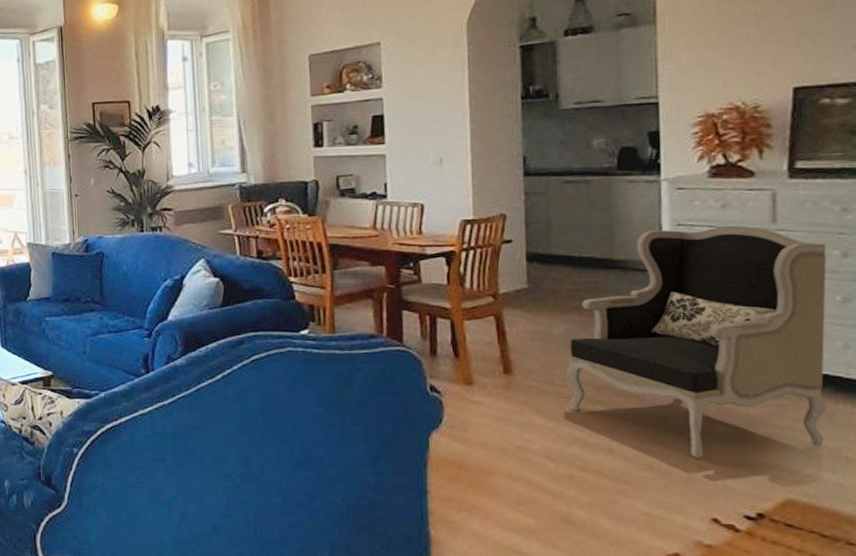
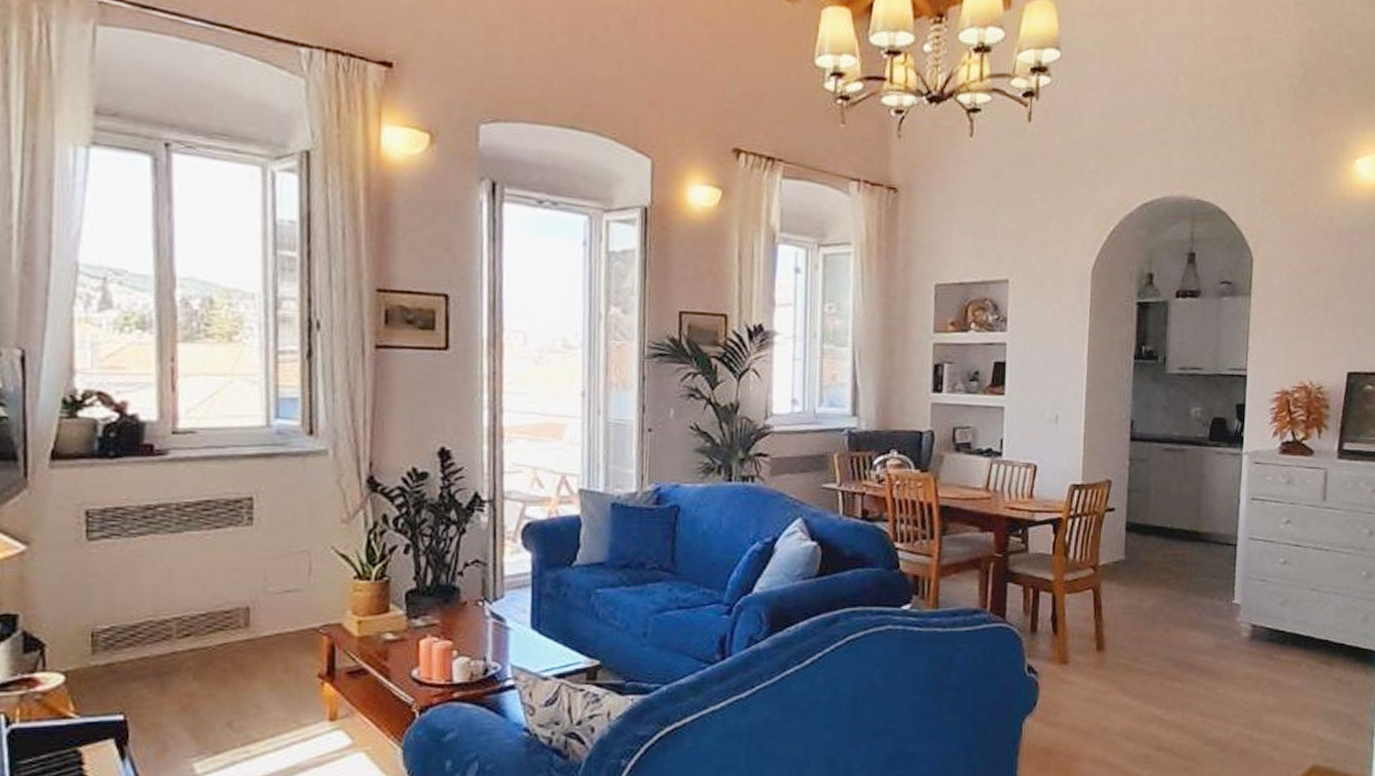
armchair: present [565,226,827,458] -> none [1150,502,1359,730]

